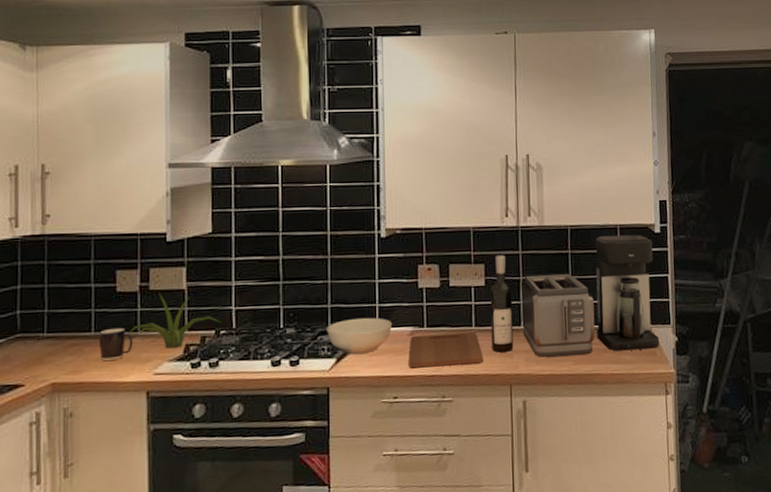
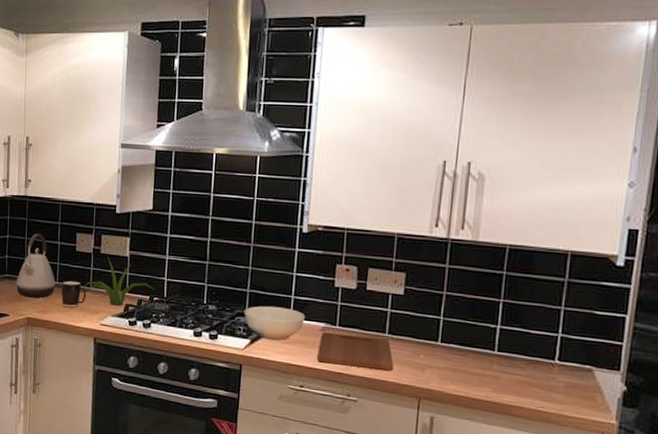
kettle: none [33,277,91,358] -> present [16,233,56,298]
bottle: present [490,255,514,353] -> none [403,265,433,365]
toaster: present [520,273,596,357] -> none [439,291,527,384]
coffee maker: present [595,234,660,352] -> none [524,260,612,394]

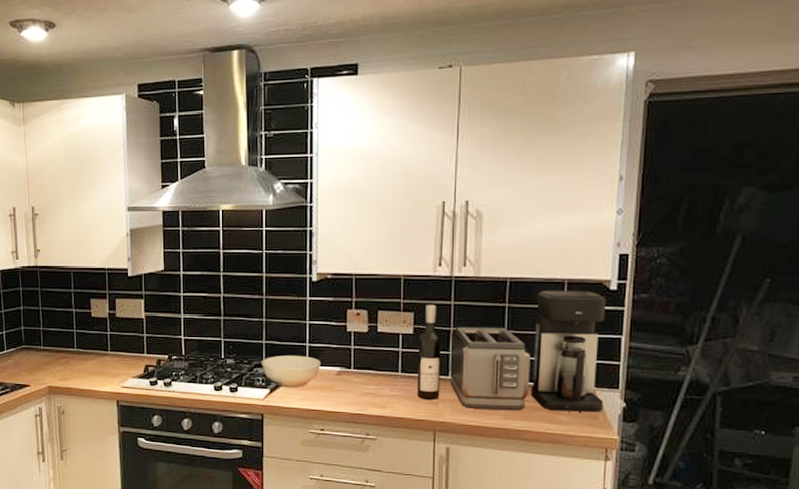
kettle: present [16,233,56,298] -> none [34,302,74,367]
mug: present [61,280,87,308] -> none [80,346,106,373]
plant: present [82,256,155,306] -> none [101,320,173,367]
cutting board: present [317,332,394,371] -> none [335,376,408,408]
bottle: none [403,265,433,365] -> present [417,304,441,400]
toaster: none [439,291,527,384] -> present [450,326,531,410]
coffee maker: none [524,260,612,394] -> present [531,290,606,412]

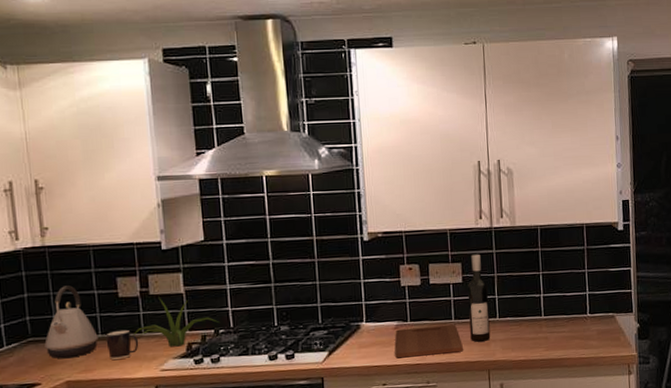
kettle: none [34,302,74,367] -> present [44,285,99,359]
mug: none [80,346,106,373] -> present [105,329,139,361]
plant: none [101,320,173,367] -> present [133,297,220,347]
bowl: present [261,355,322,388] -> none [317,314,379,348]
cutting board: none [335,376,408,408] -> present [394,324,463,359]
toaster: present [450,326,531,410] -> none [495,269,565,345]
coffee maker: present [531,290,606,412] -> none [564,232,623,338]

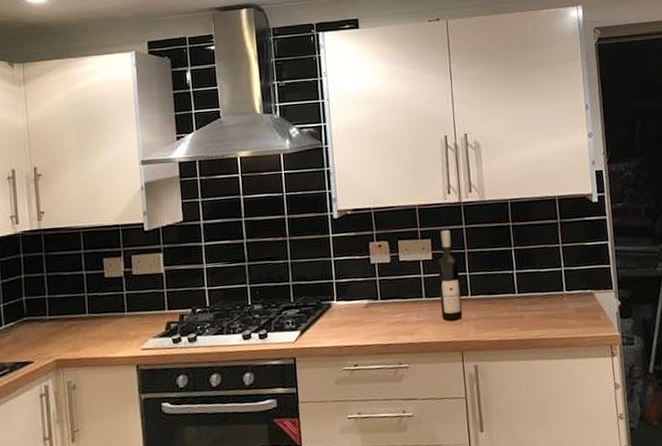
kettle: present [44,285,99,359] -> none [38,266,86,338]
mug: present [105,329,139,361] -> none [92,309,122,340]
plant: present [133,297,220,347] -> none [117,276,197,327]
cutting board: present [394,324,463,359] -> none [365,302,435,338]

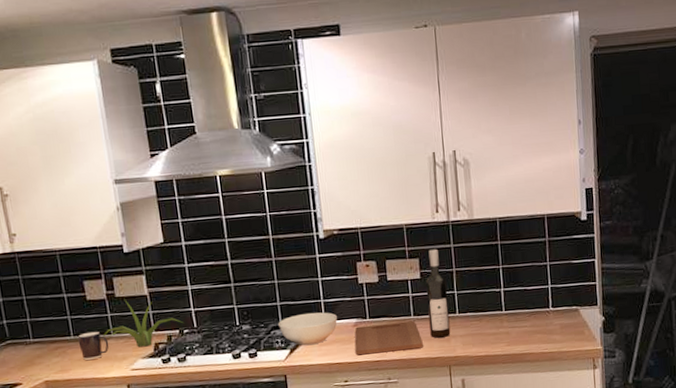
mug: none [92,309,122,340] -> present [77,331,109,361]
plant: none [117,276,197,327] -> present [102,299,183,348]
bowl: none [289,292,349,327] -> present [277,312,338,346]
cutting board: none [365,302,435,338] -> present [355,320,423,356]

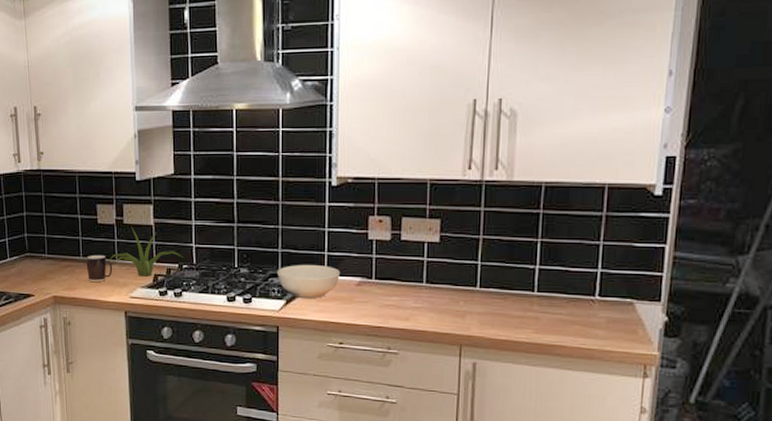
cutting board: present [355,320,423,356] -> none [355,286,433,320]
bottle: present [425,249,451,338] -> none [443,210,469,312]

